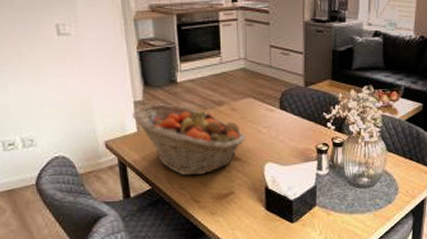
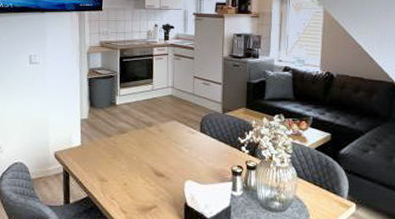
fruit basket: present [132,103,246,176] -> none [78,121,170,188]

